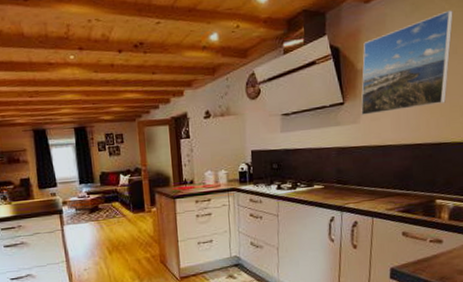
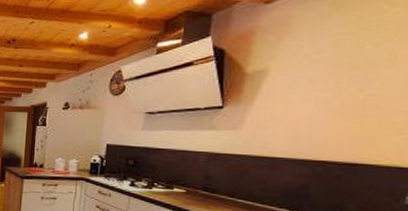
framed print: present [361,10,453,116] -> none [244,10,395,123]

